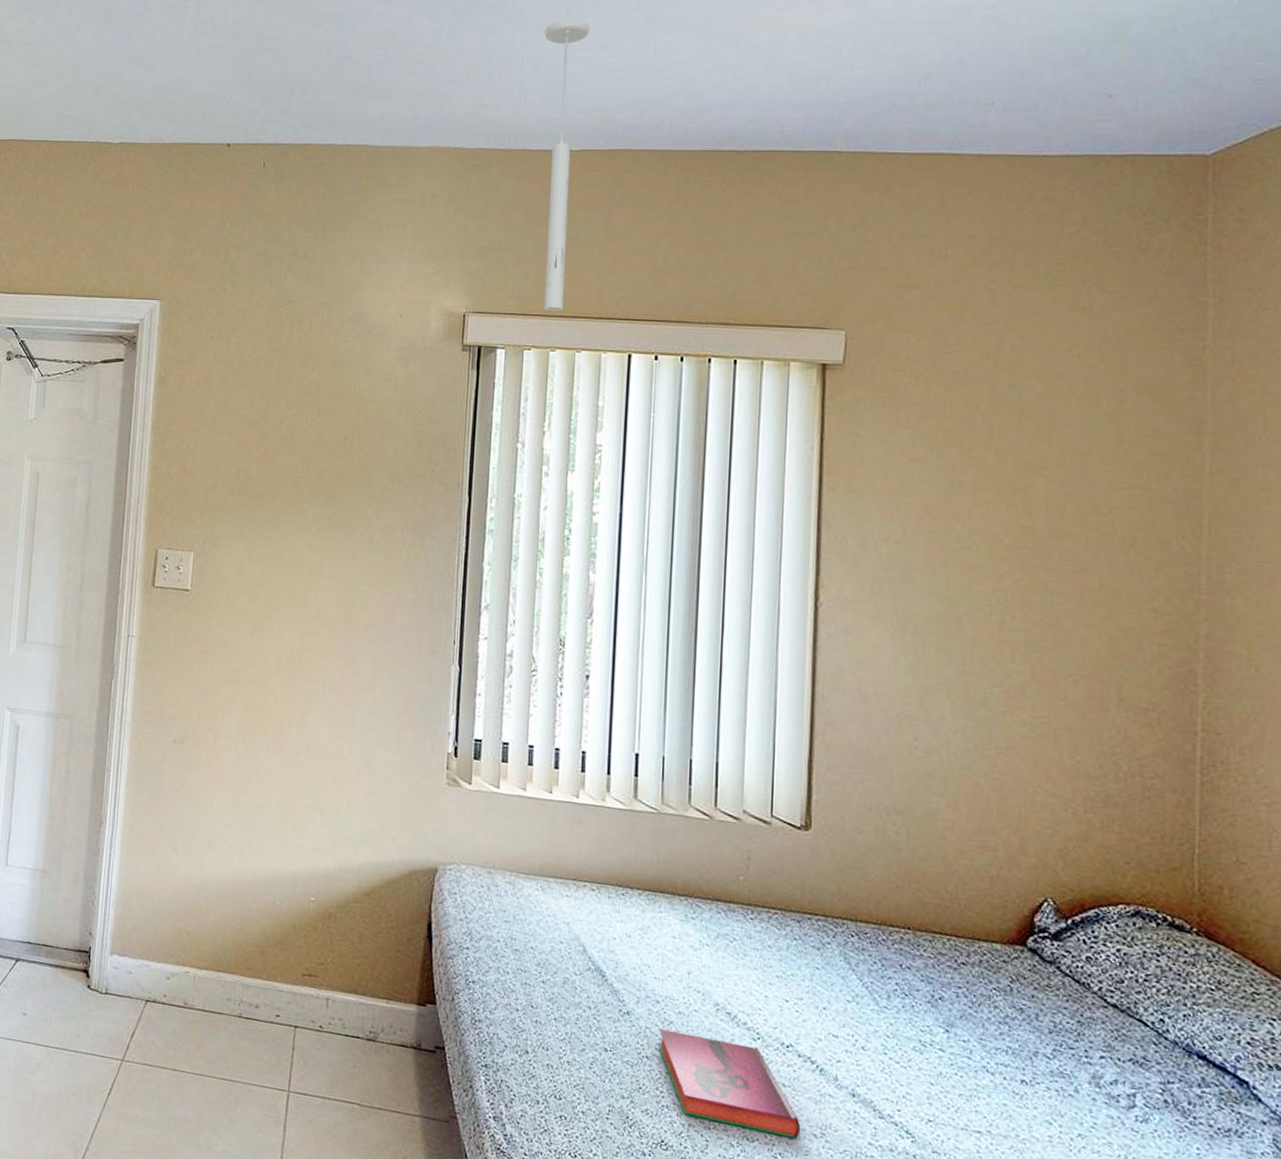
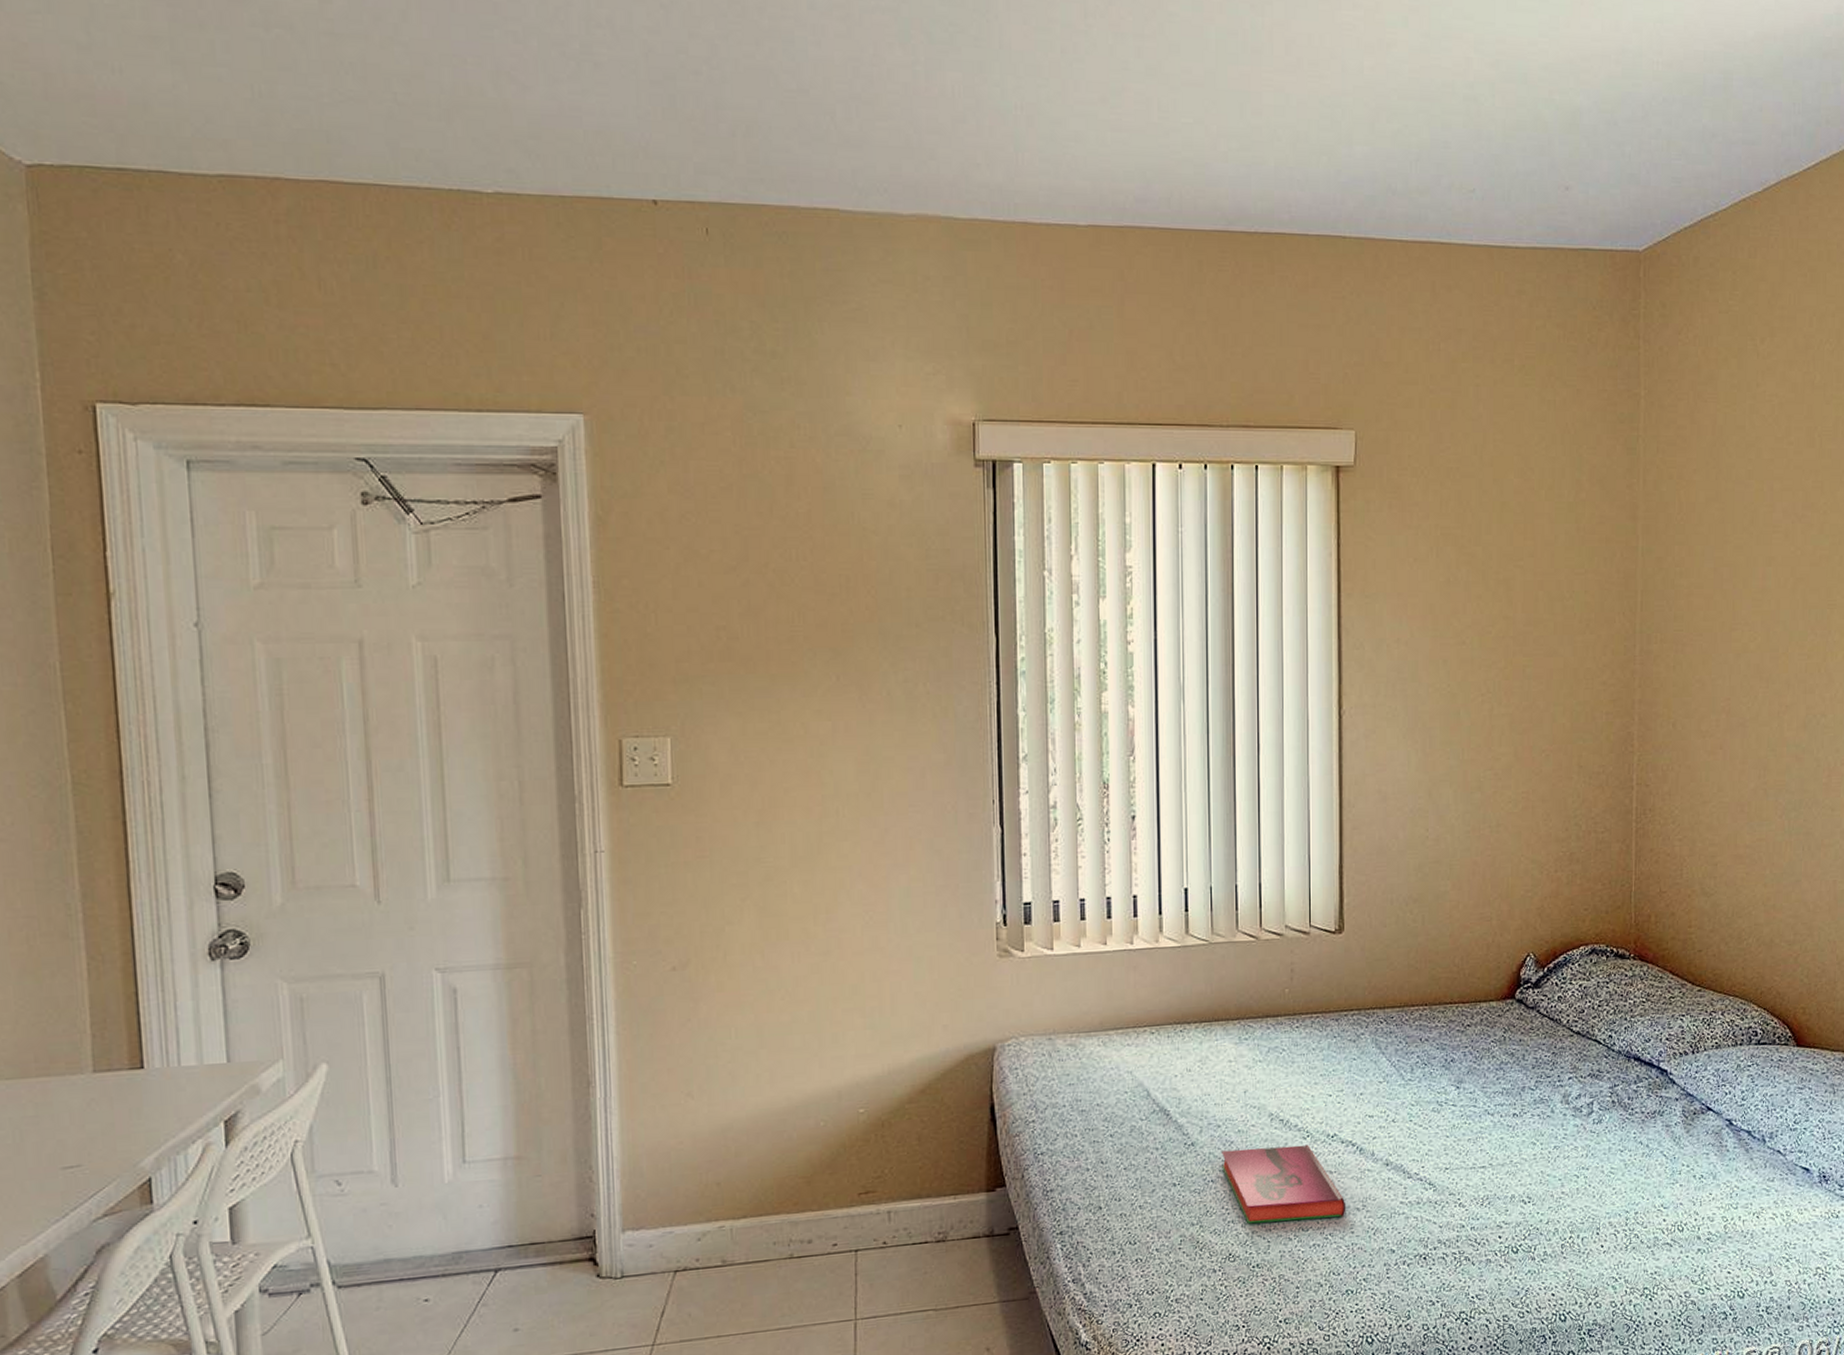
ceiling light: present [544,19,590,311] -> none [1038,63,1088,417]

